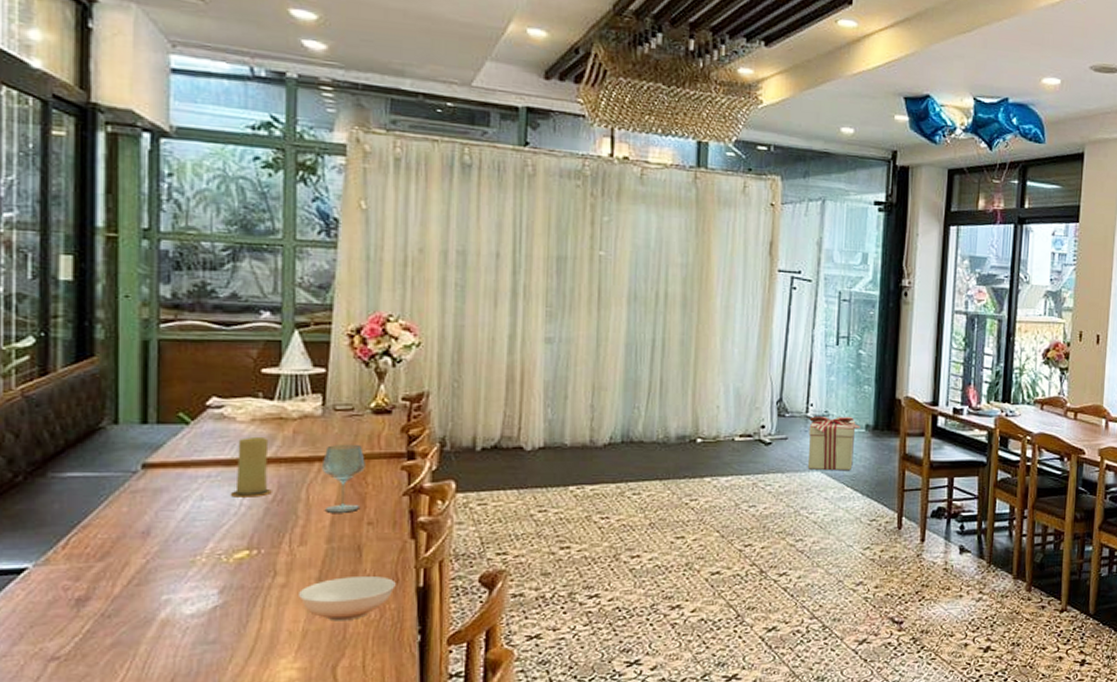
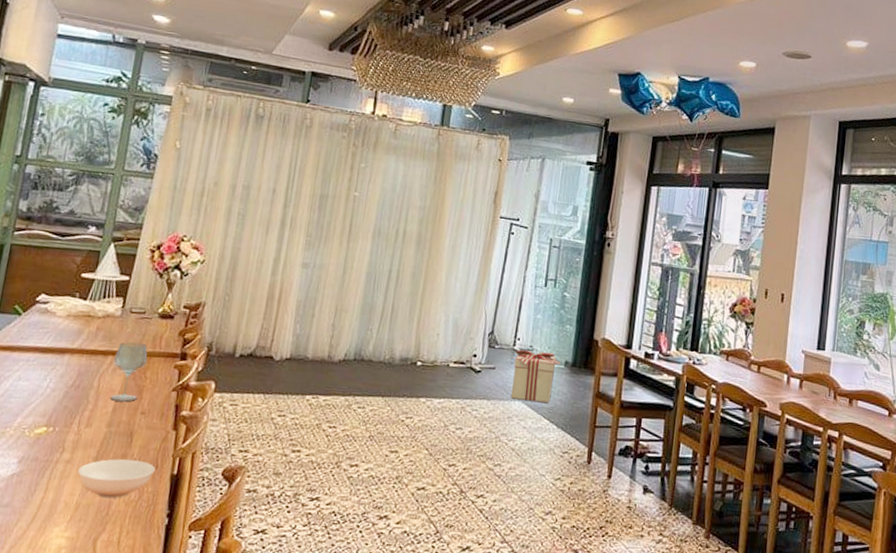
candle: present [230,436,272,497] -> none [40,329,78,382]

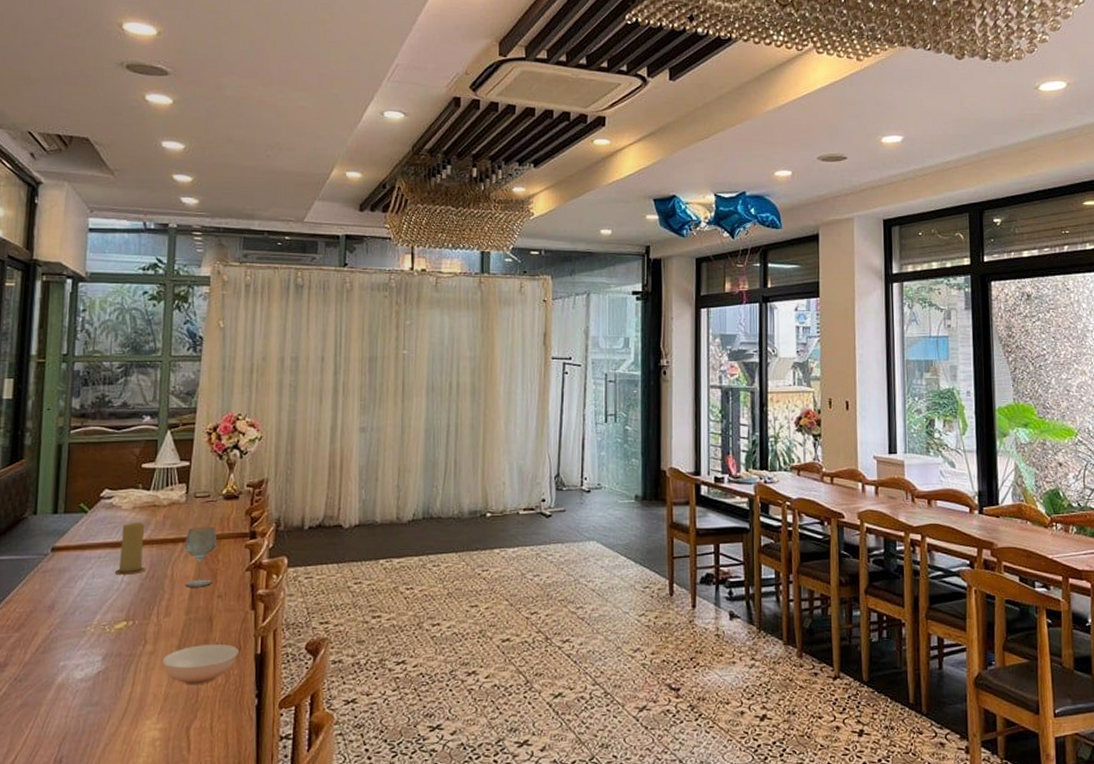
candle: none [40,329,78,382] -> present [114,521,146,575]
gift box: present [510,350,560,404] -> none [584,488,630,540]

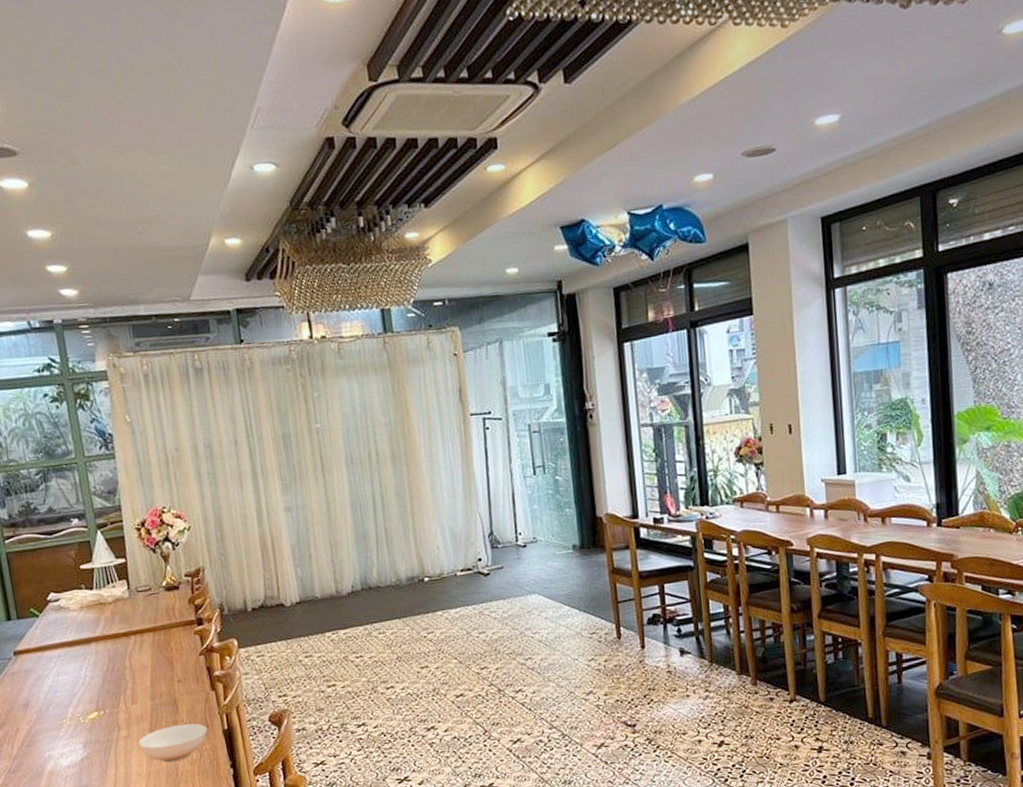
candle: present [114,521,146,575] -> none [74,620,105,671]
wine glass: present [183,526,218,587] -> none [136,617,170,676]

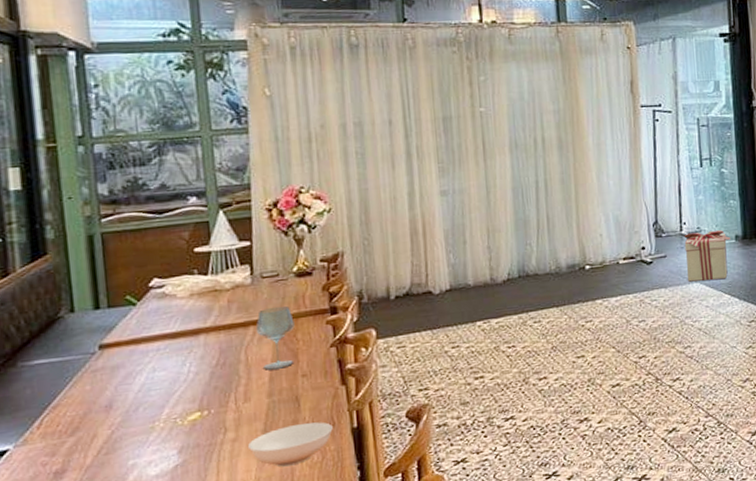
wine glass: none [136,617,170,676] -> present [255,306,295,370]
gift box: none [520,539,568,593] -> present [684,229,731,282]

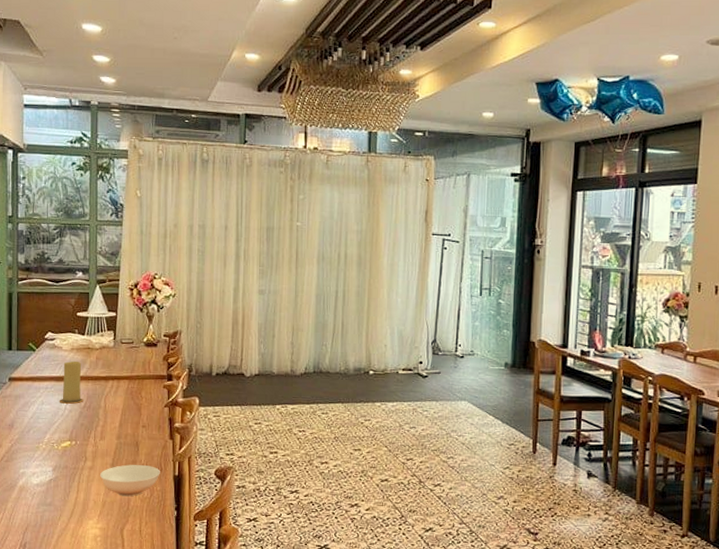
candle: none [178,308,215,366] -> present [59,361,84,404]
wine glass: present [255,306,295,370] -> none [113,367,141,418]
gift box: present [684,229,731,282] -> none [456,355,500,402]

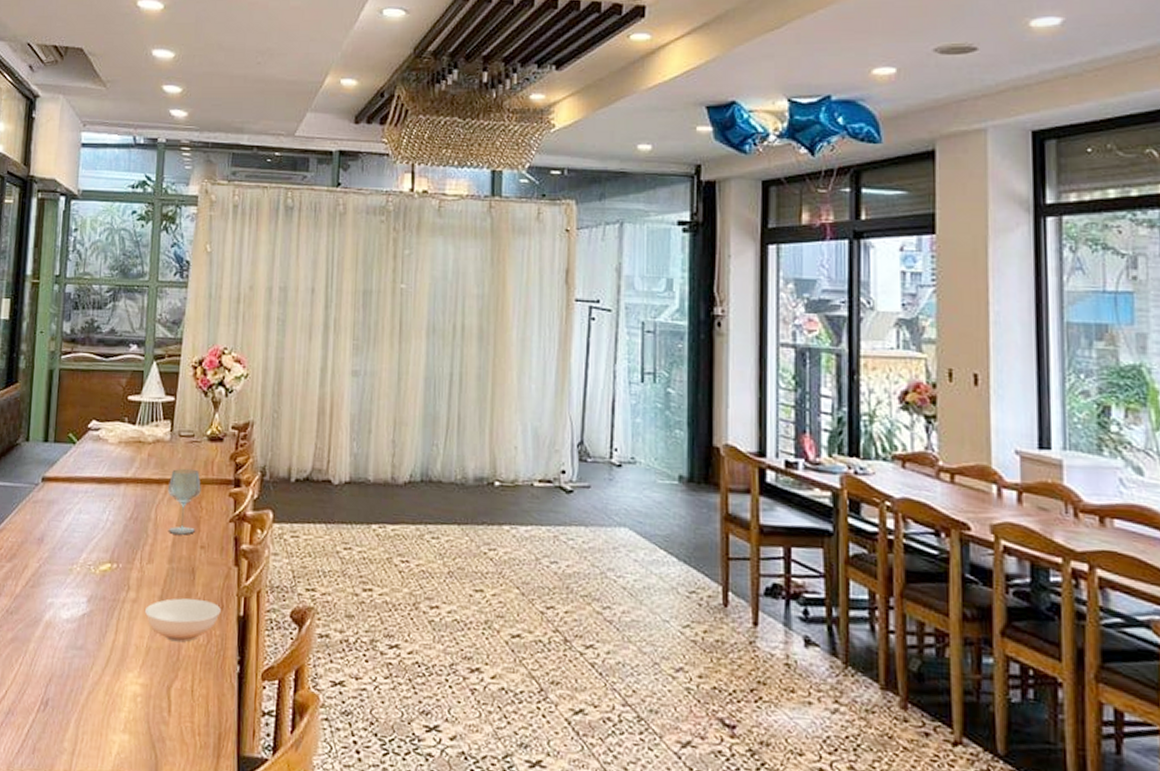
candle: present [59,361,84,404] -> none [100,457,130,514]
wine glass: none [113,367,141,418] -> present [167,468,201,535]

